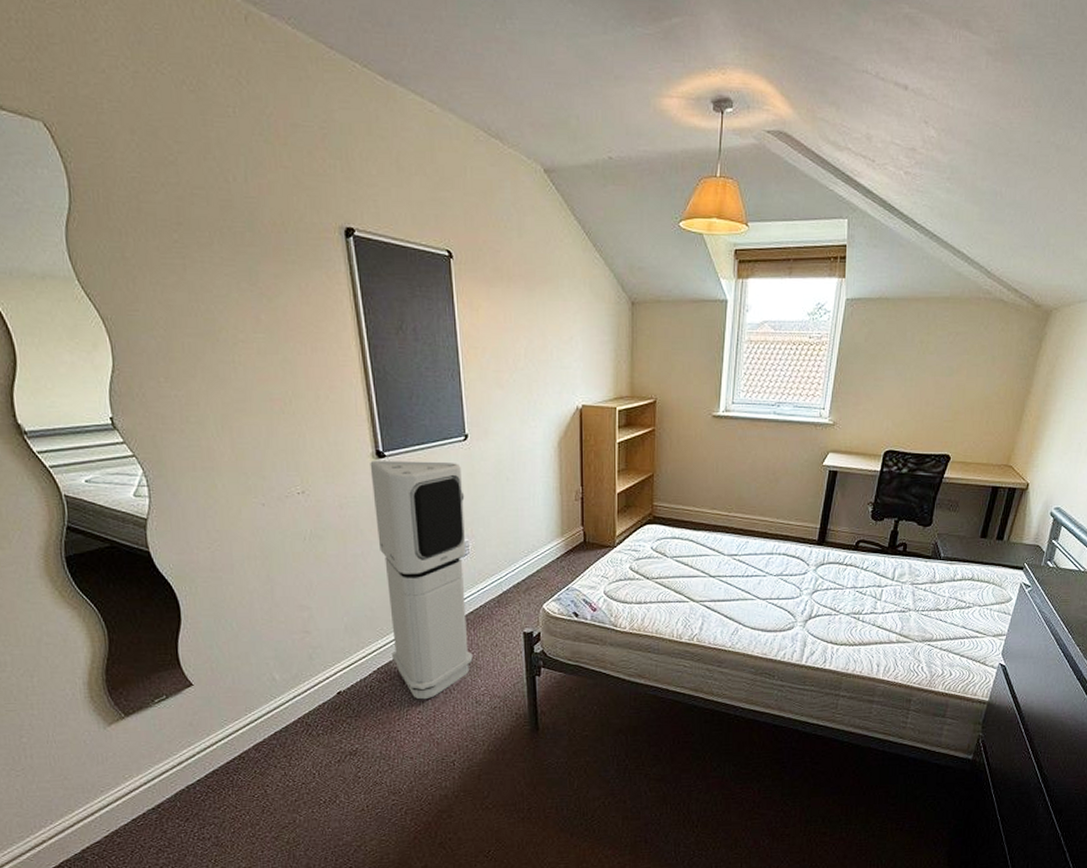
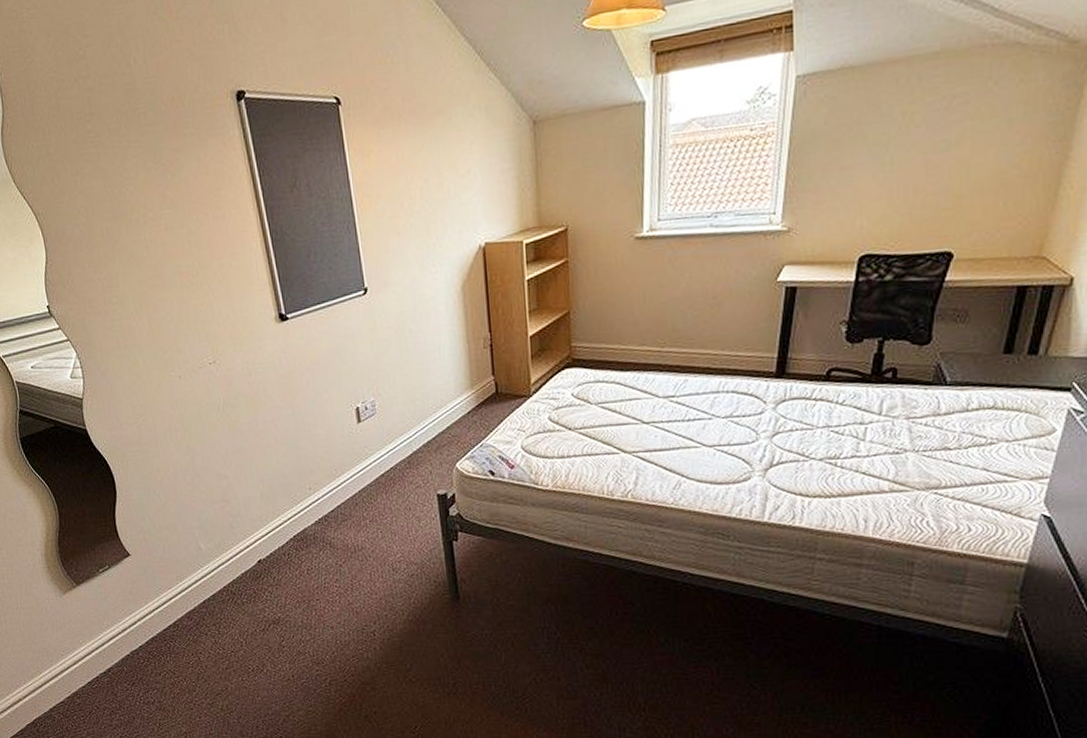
air purifier: present [370,460,473,700] -> none [274,319,387,567]

